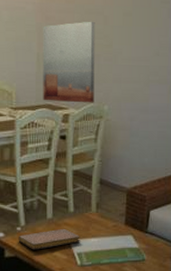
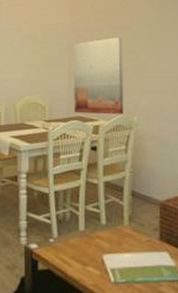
notebook: present [18,228,80,250] -> none [51,241,113,264]

